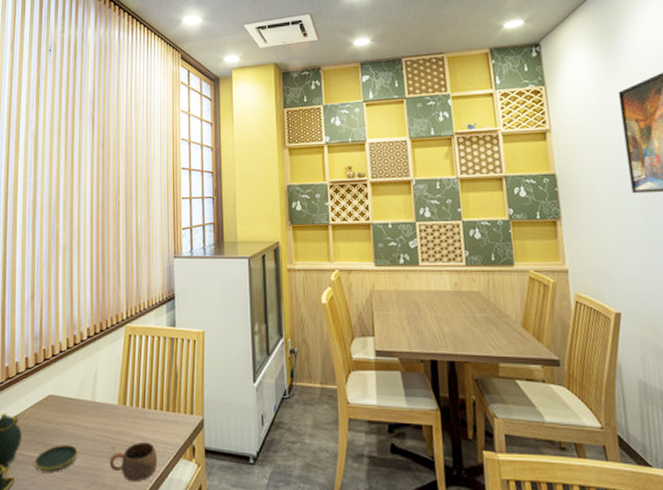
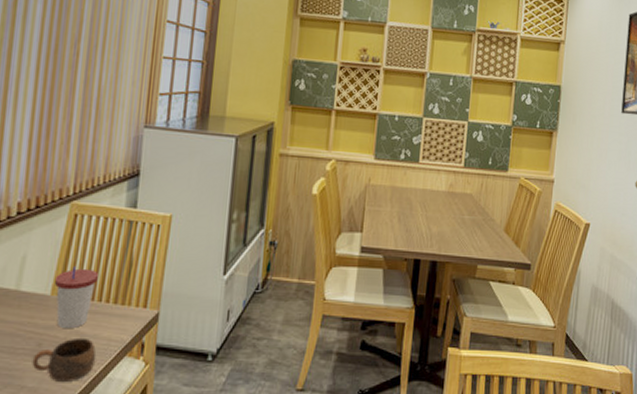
cup: none [119,379,152,433] -> present [54,266,98,328]

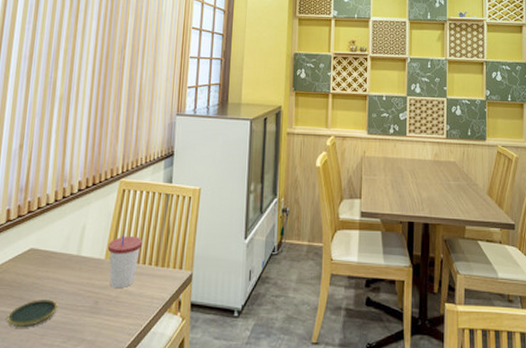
cup: present [32,337,97,383] -> none [90,296,142,336]

